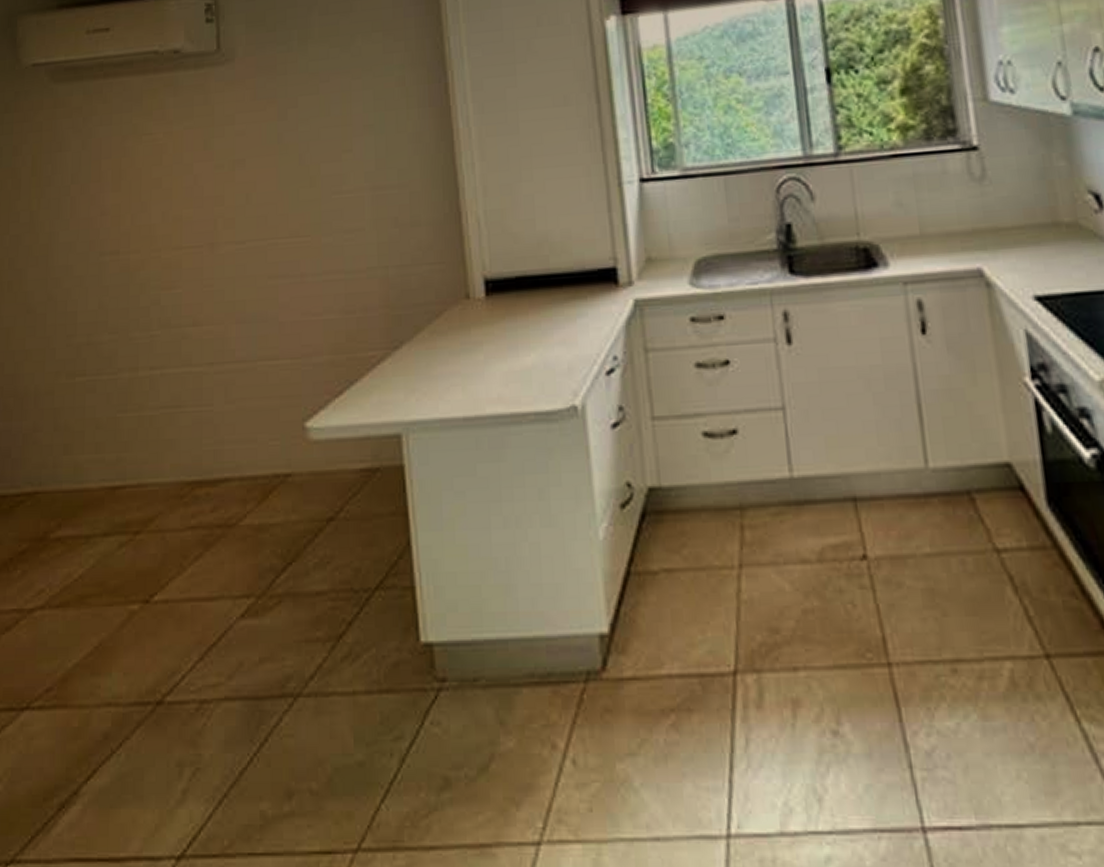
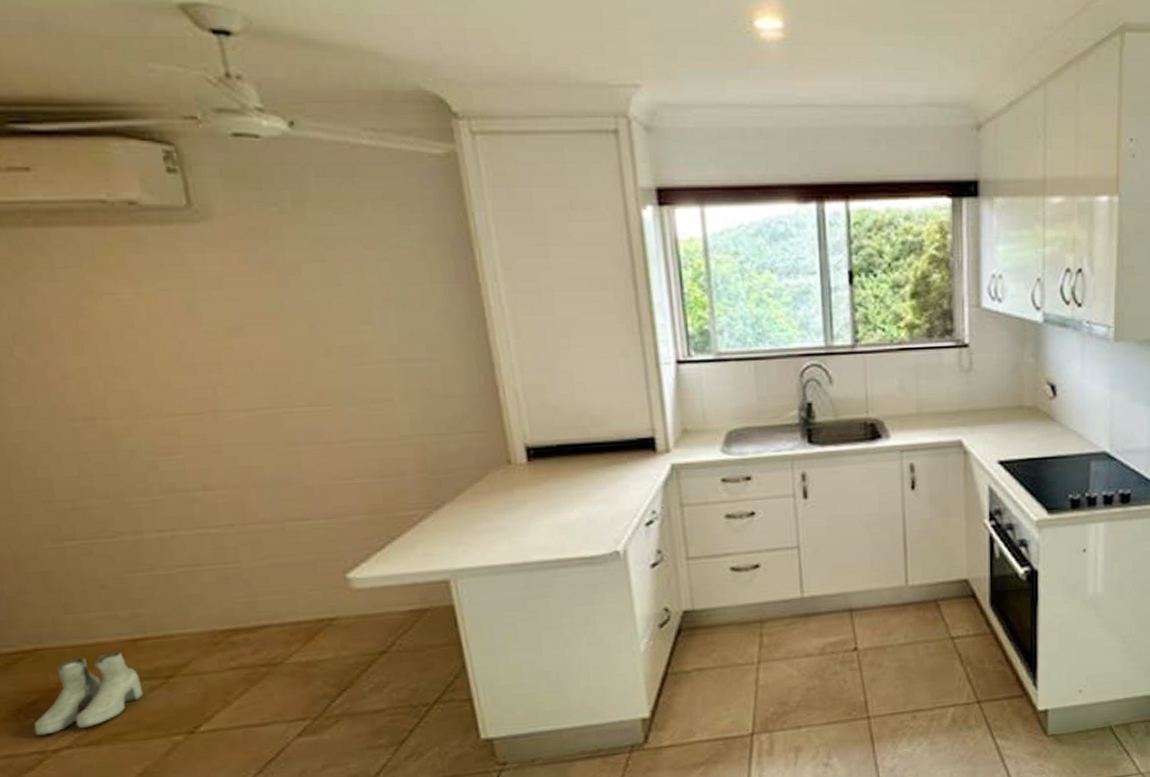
boots: none [18,499,113,591] -> present [33,651,144,736]

